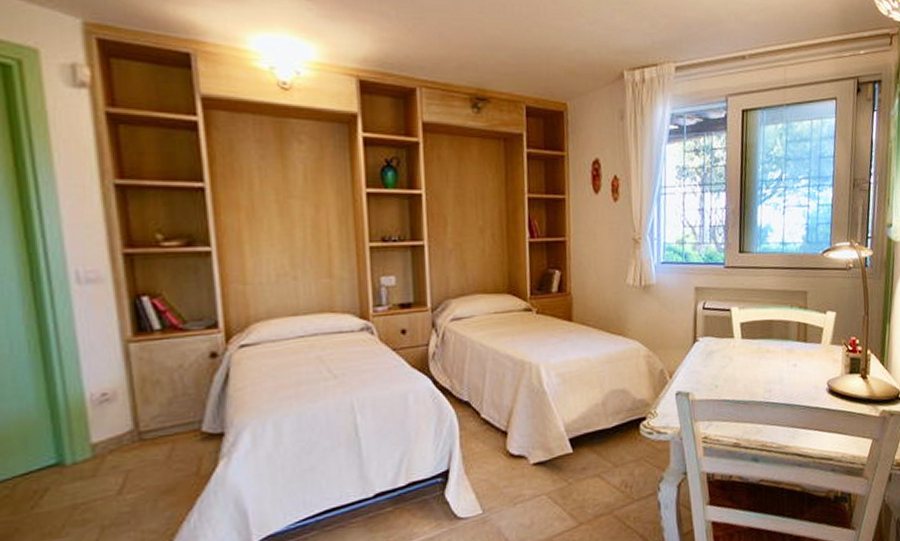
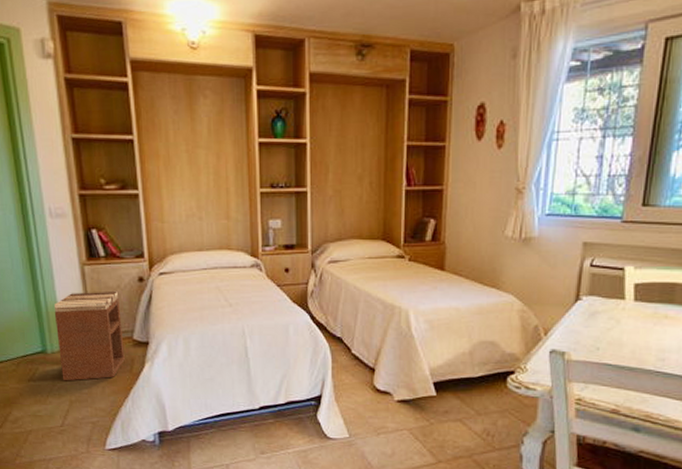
nightstand: none [79,373,189,501] -> present [54,292,125,381]

